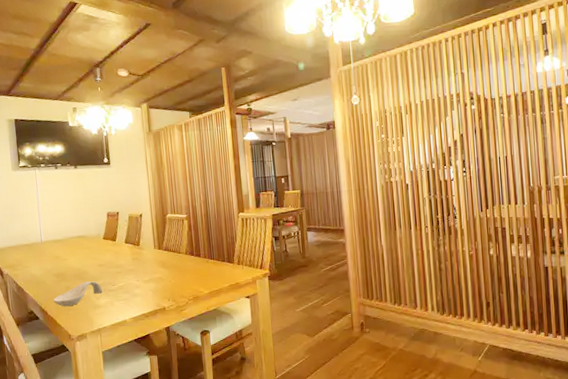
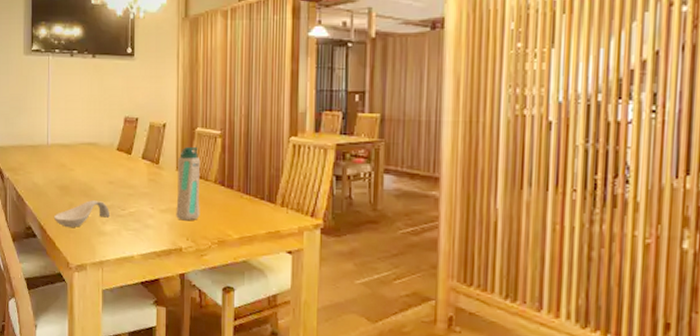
water bottle: none [155,228,177,286] -> present [176,146,201,221]

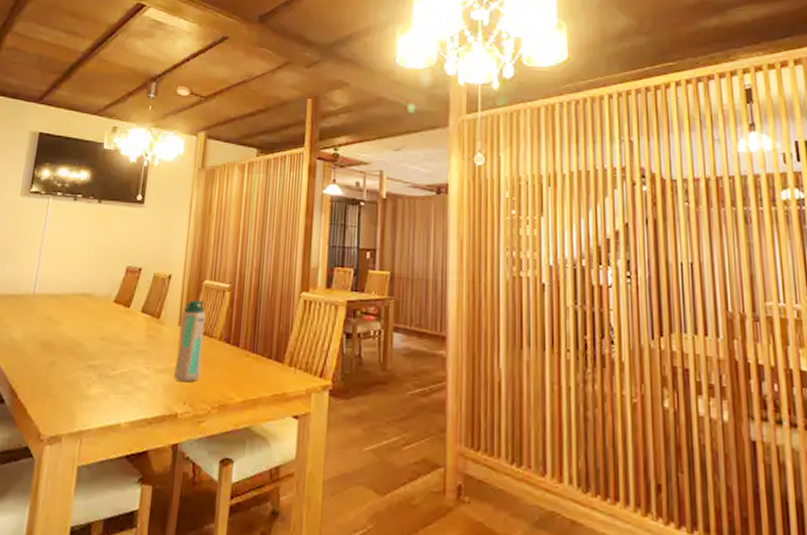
spoon rest: present [53,200,110,228] -> none [28,359,98,392]

